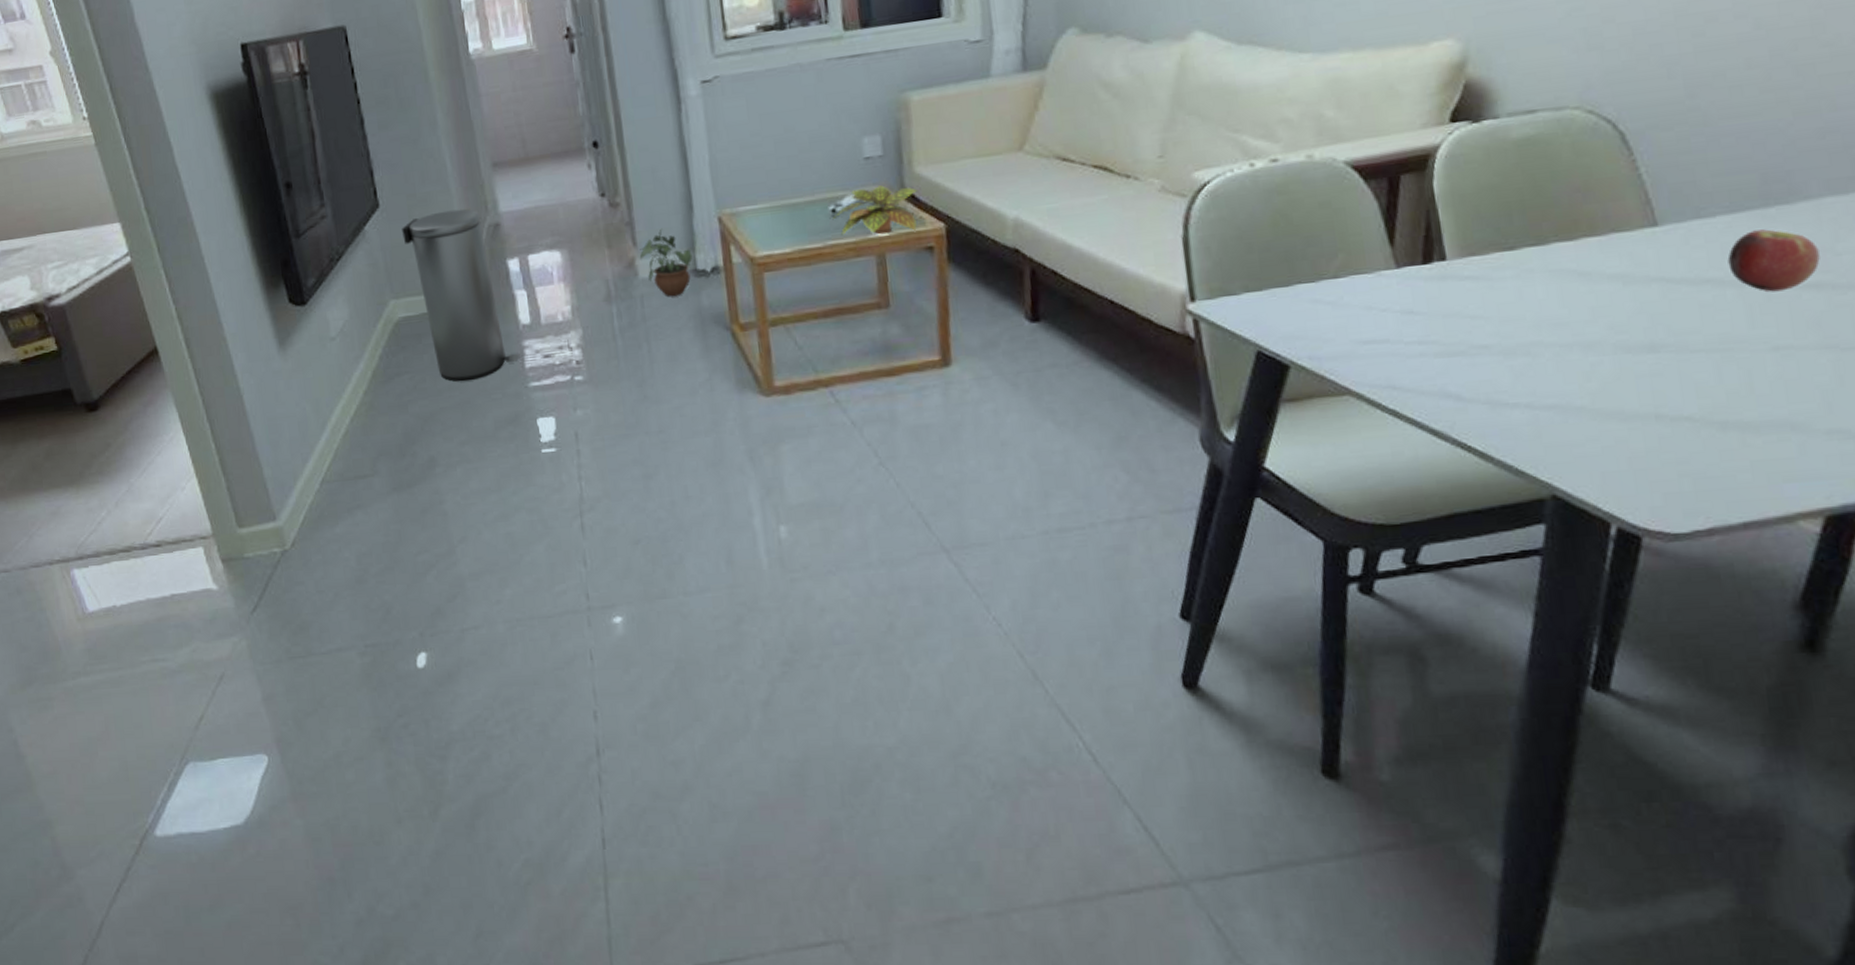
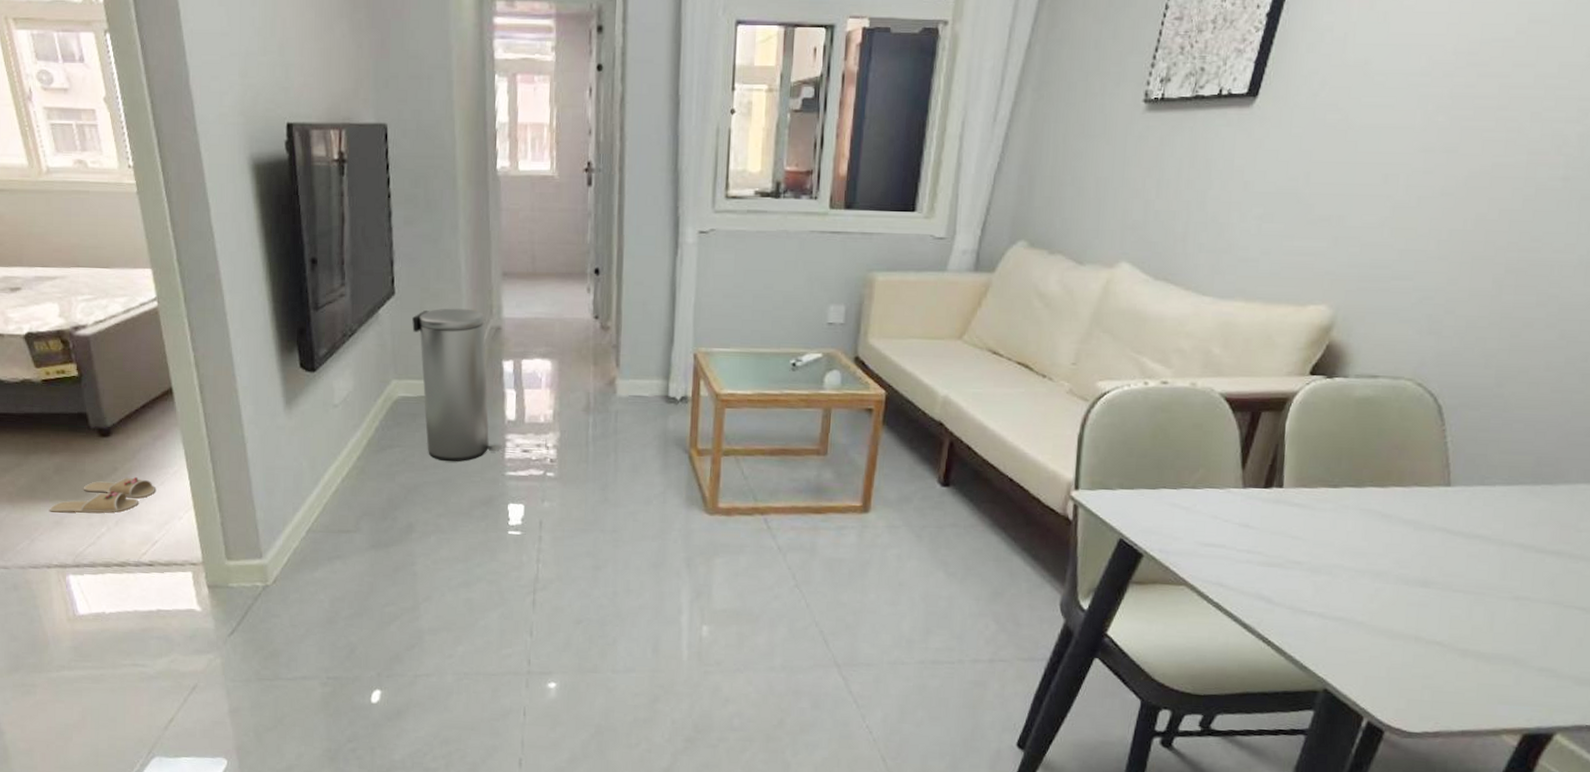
slipper: none [43,449,153,503] -> present [48,476,155,513]
potted plant: present [640,228,693,296] -> none [621,355,666,416]
plant: present [834,185,918,235] -> none [793,349,869,393]
fruit: present [1727,229,1820,292] -> none [1496,502,1566,554]

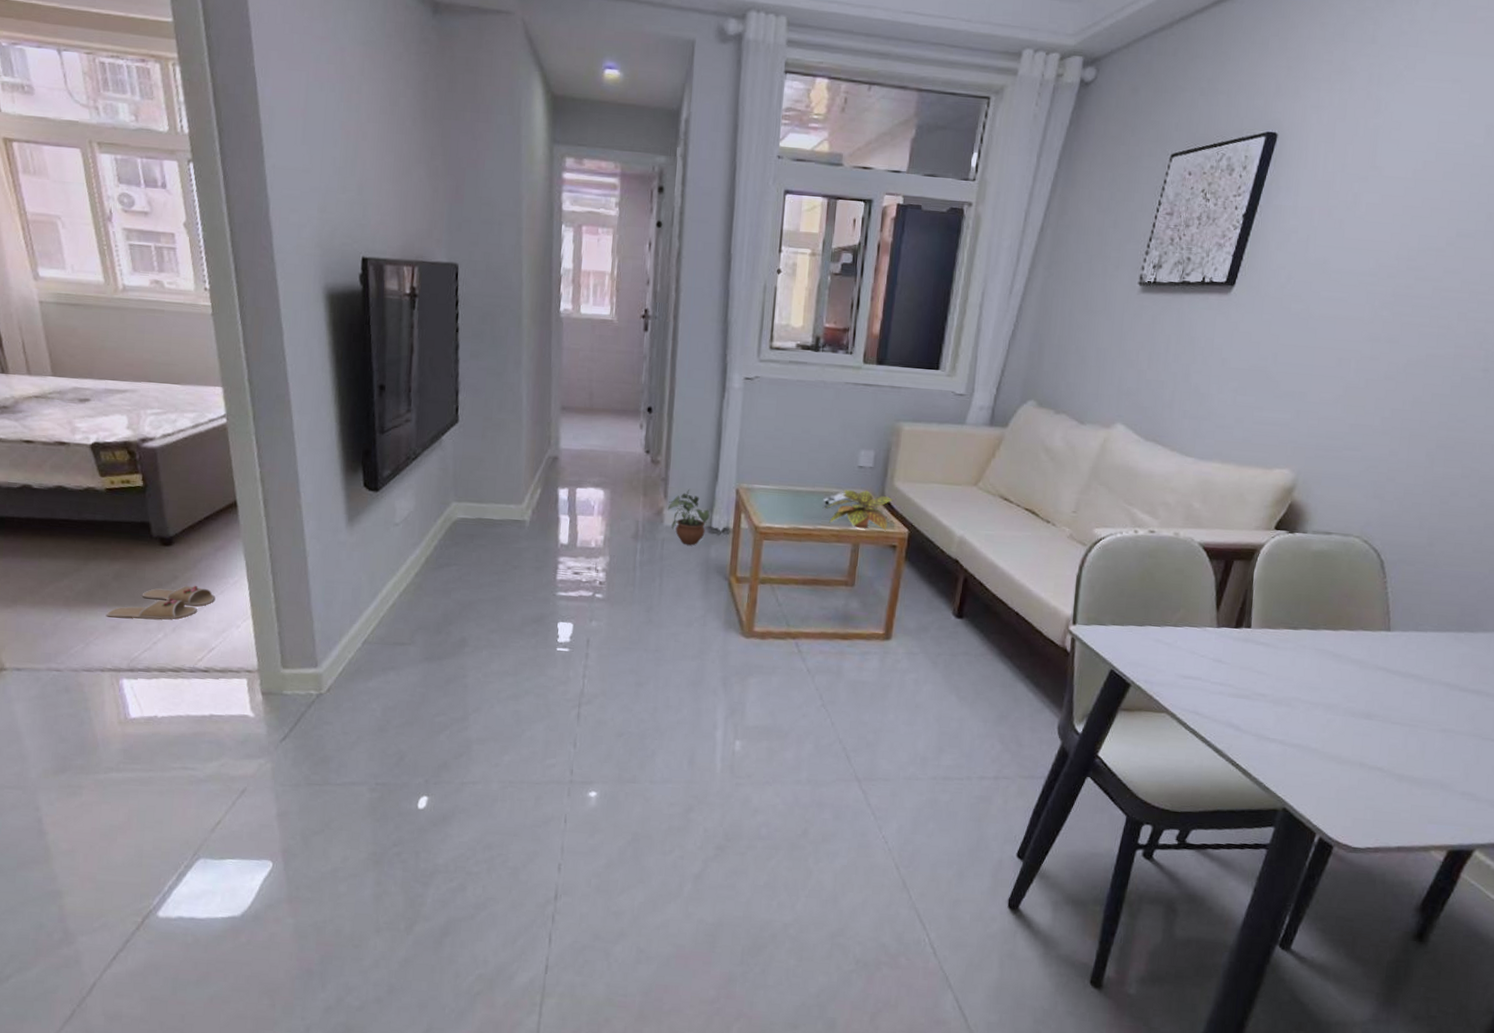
pedal bin: present [412,308,502,462] -> none [473,437,554,581]
potted plant: none [621,355,666,416] -> present [668,488,710,545]
plant: none [793,349,869,393] -> present [826,490,894,531]

